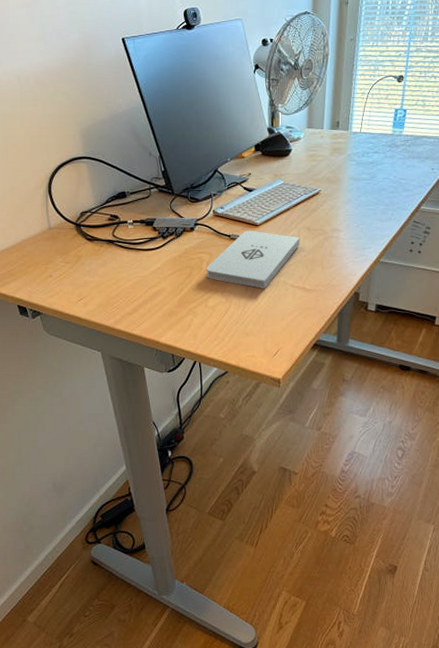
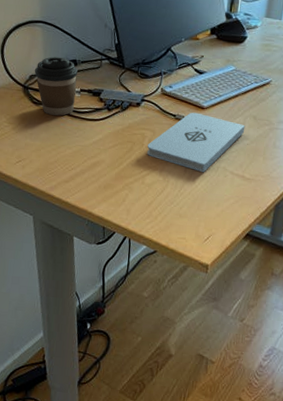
coffee cup: none [84,191,129,250] -> present [34,56,78,116]

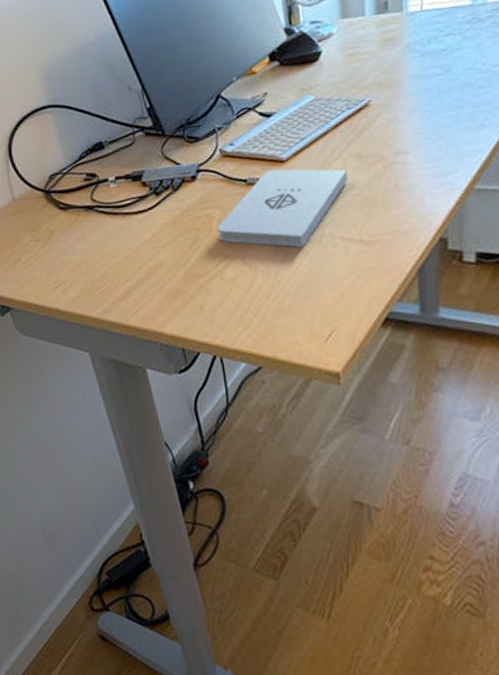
coffee cup: present [34,56,78,116] -> none [53,142,112,219]

